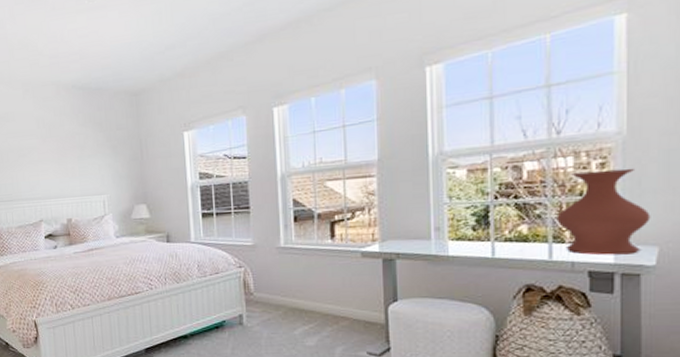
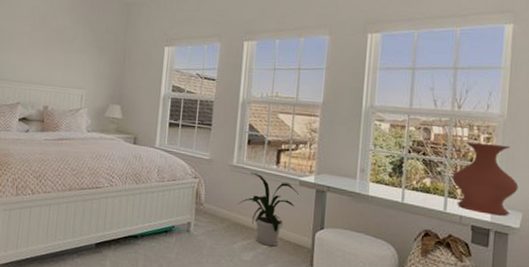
house plant: none [292,251,362,328] -> present [237,172,299,247]

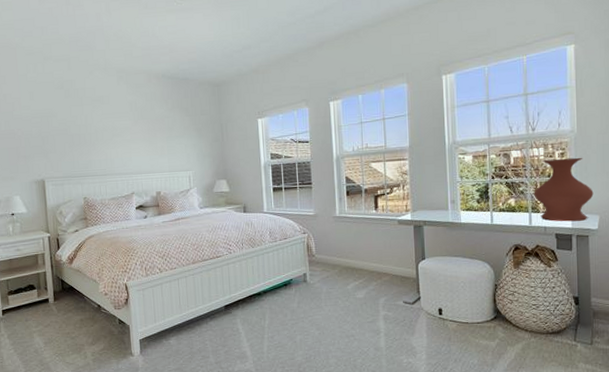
house plant: present [237,172,299,247] -> none [345,220,399,282]

